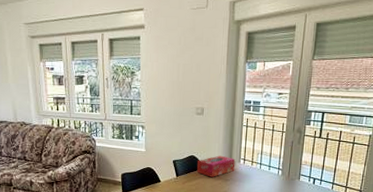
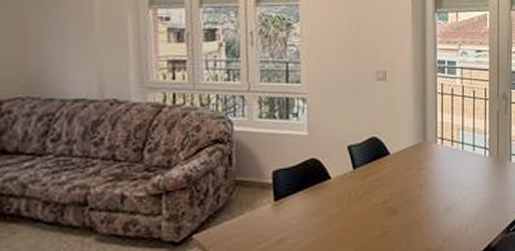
tissue box: present [197,155,236,177] -> none [381,135,431,166]

